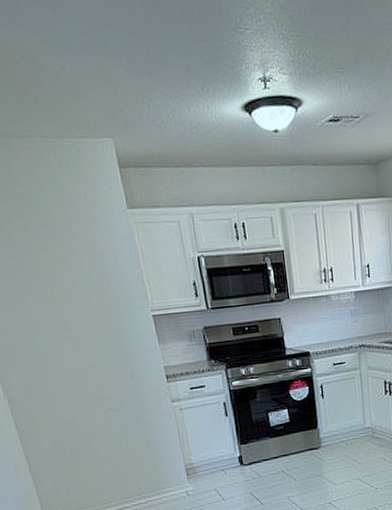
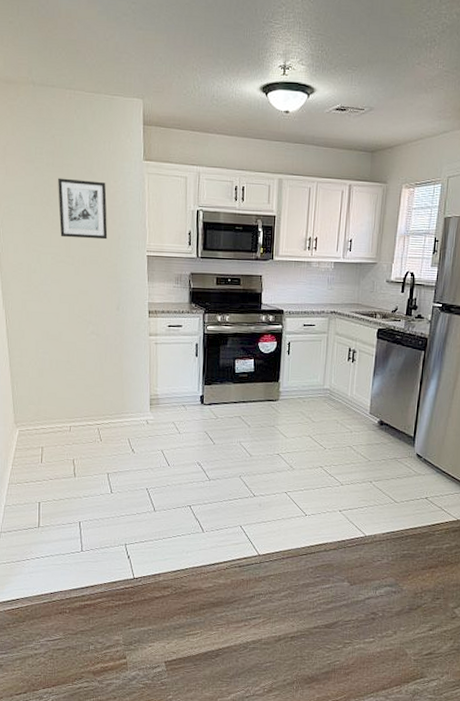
wall art: none [35,240,105,310] -> present [58,178,108,240]

